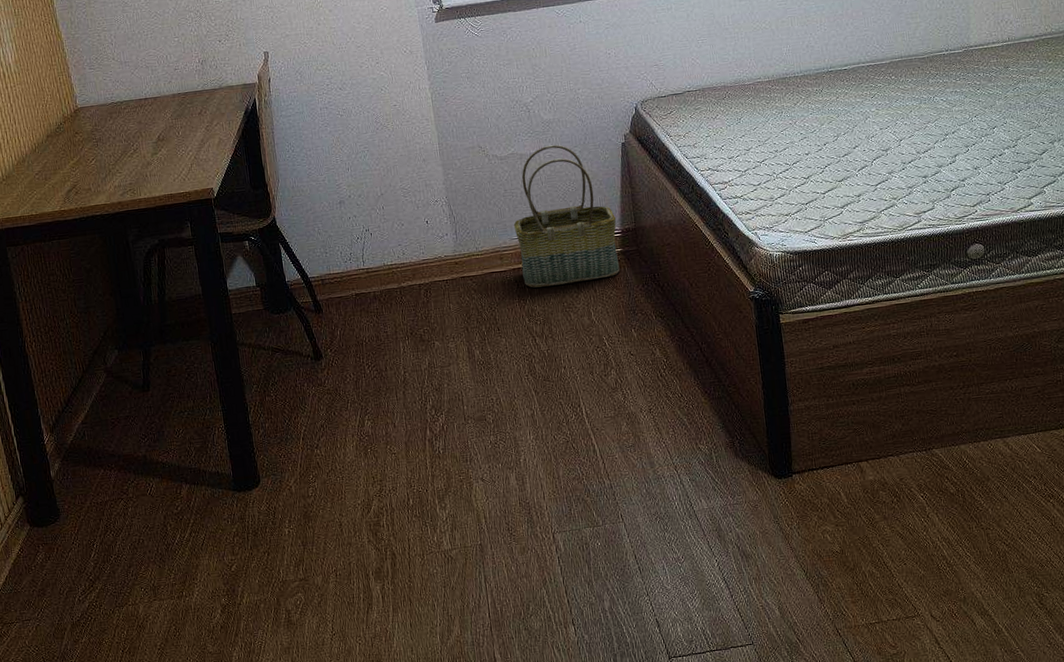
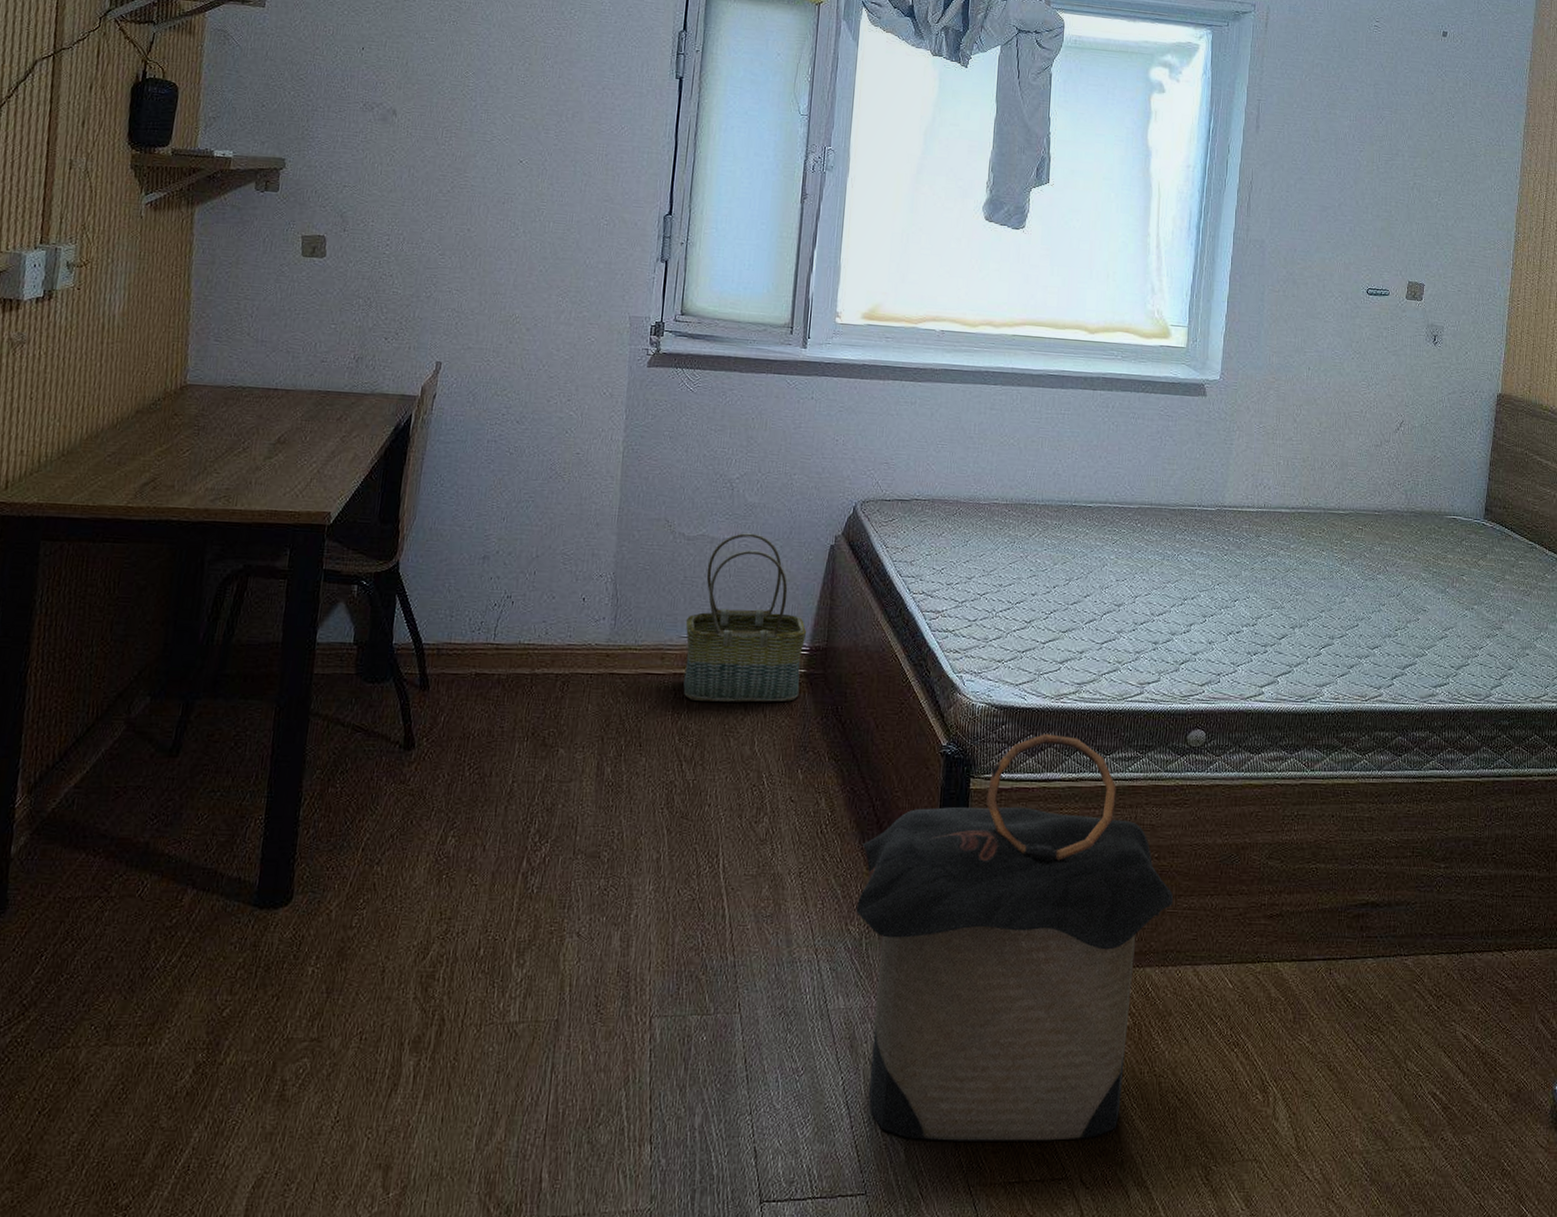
laundry hamper: none [697,267,976,600] -> present [855,734,1173,1141]

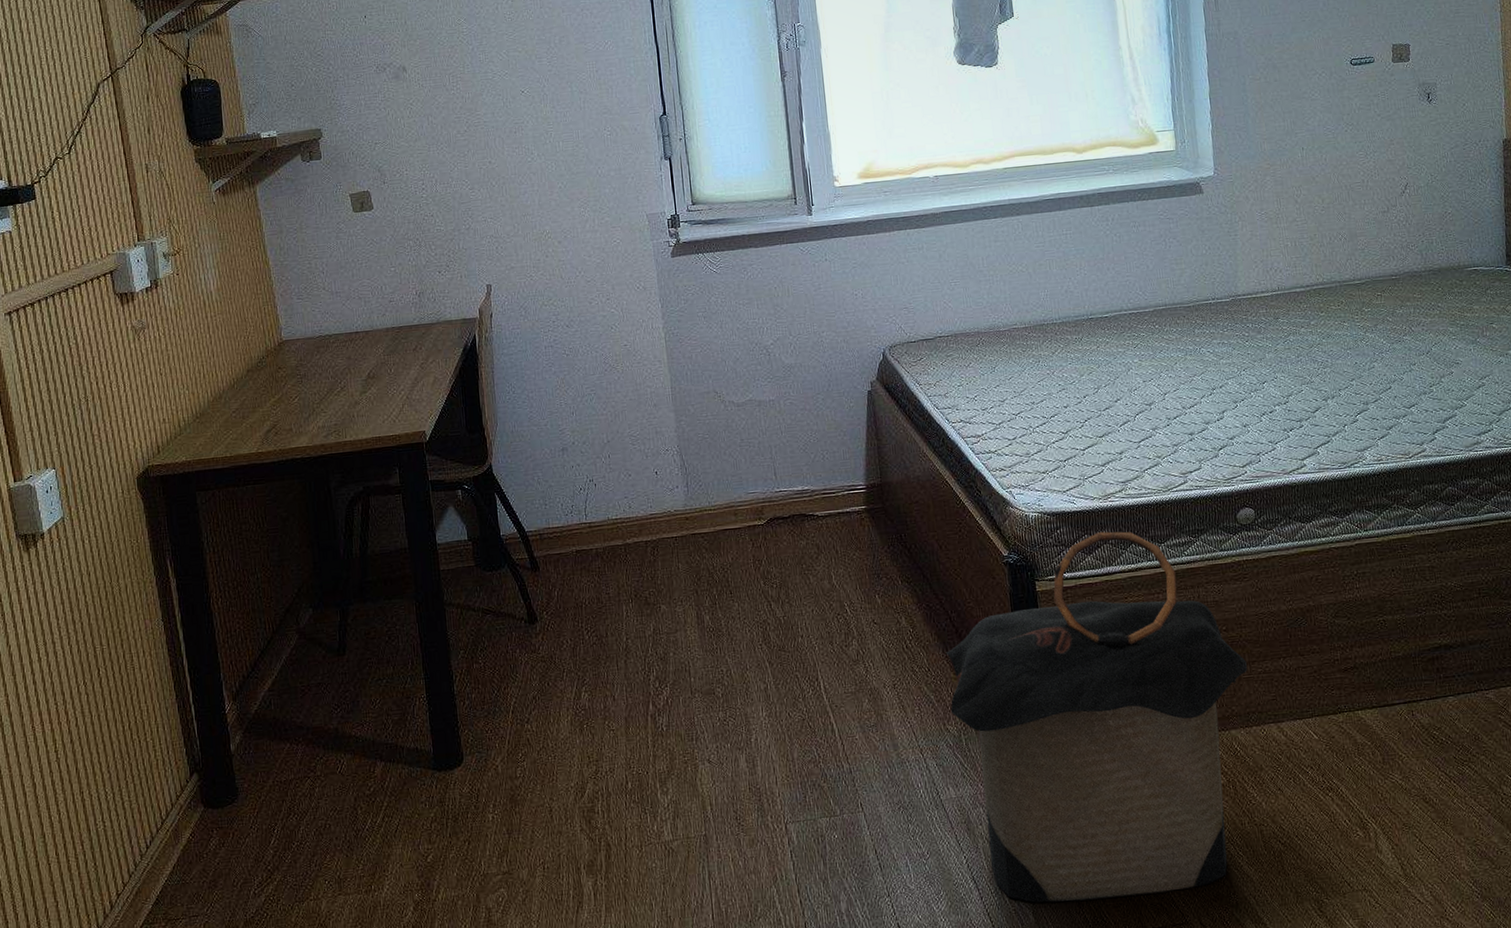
basket: present [683,533,807,703] -> none [750,391,864,548]

